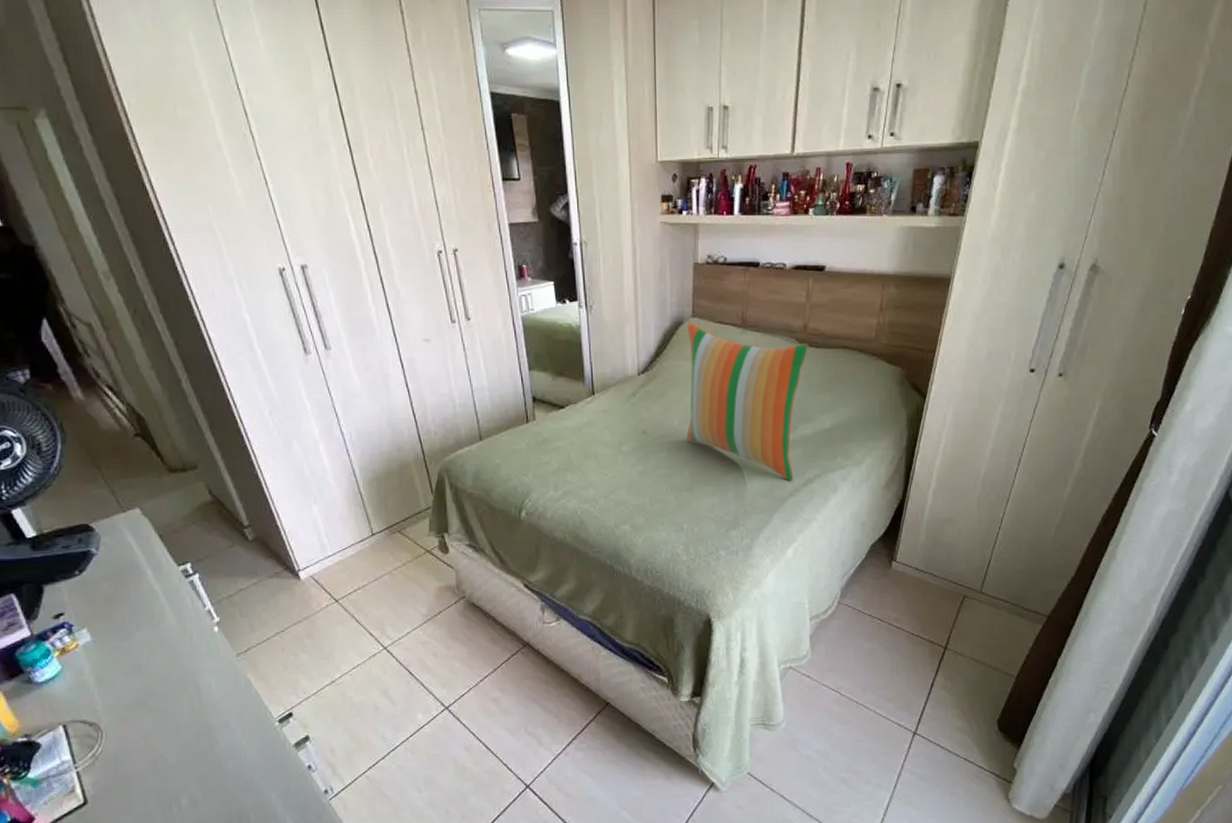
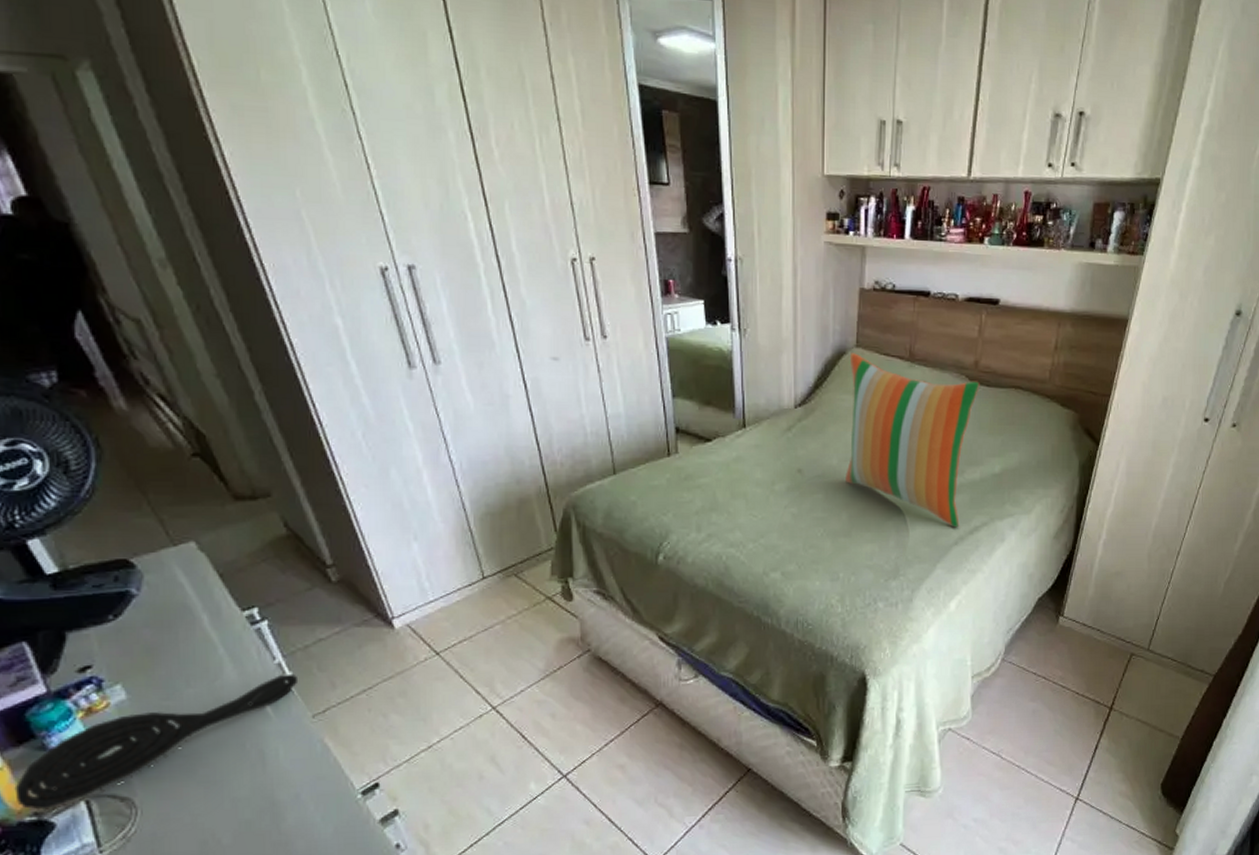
hairbrush: none [9,619,225,733] -> present [14,673,299,811]

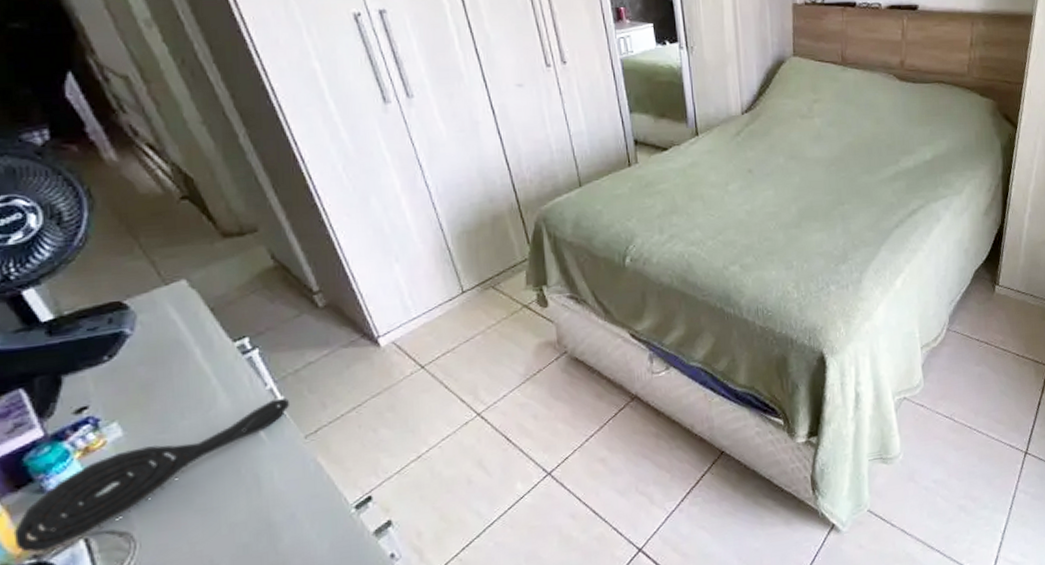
pillow: present [846,353,980,528] -> none [788,61,907,212]

